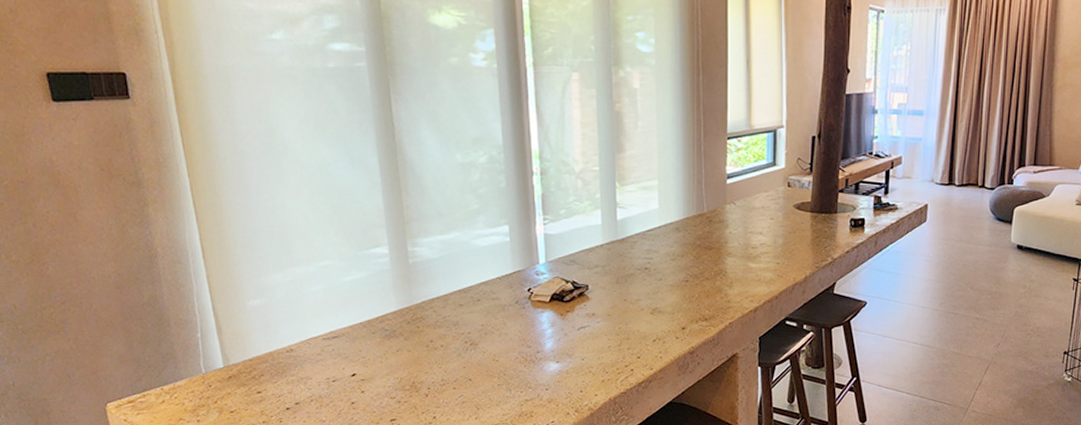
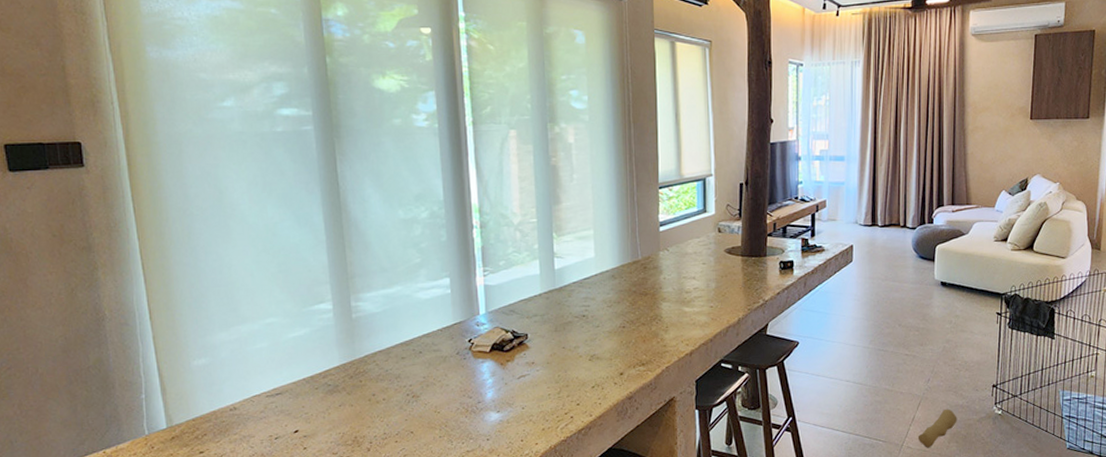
dog toy: none [983,374,1026,413] -> present [917,408,957,448]

